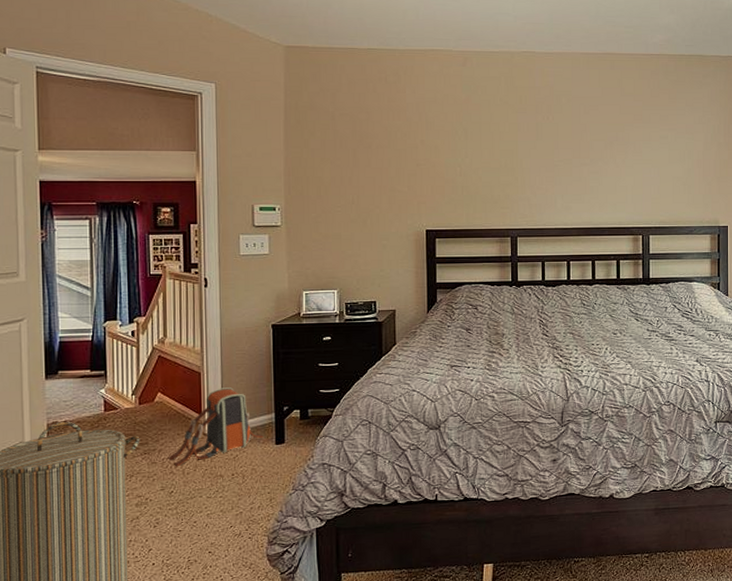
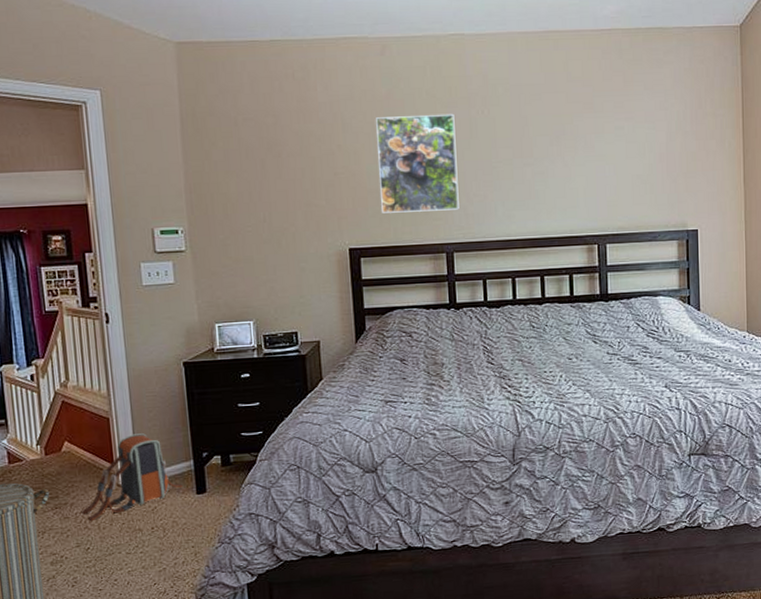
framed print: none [456,118,524,201] -> present [376,113,459,213]

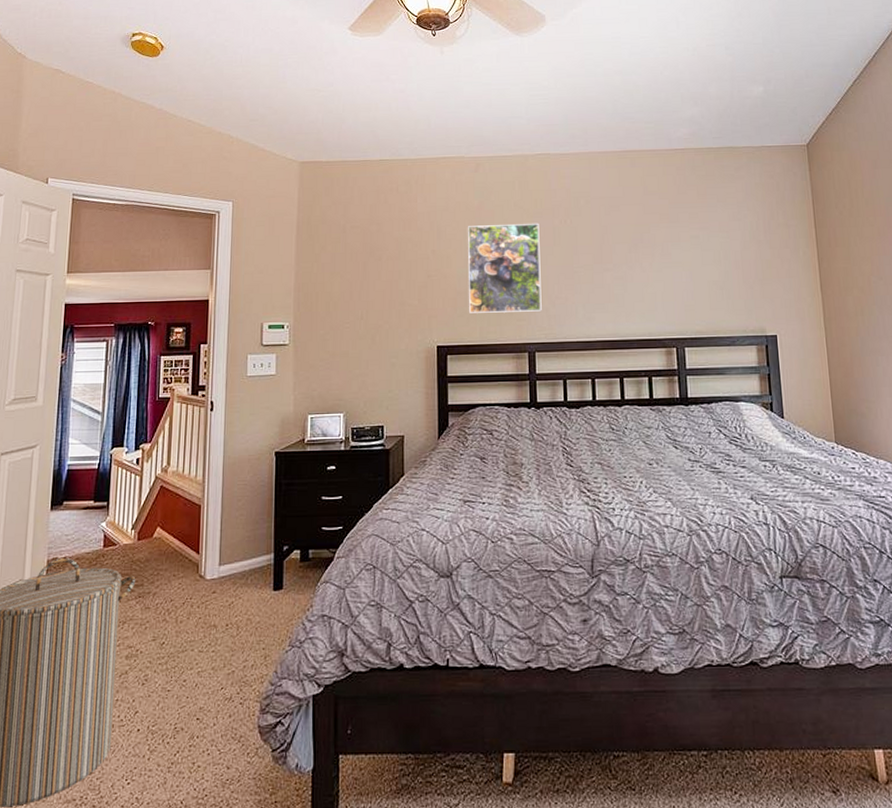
backpack: present [82,433,183,520] -> none [163,523,261,612]

